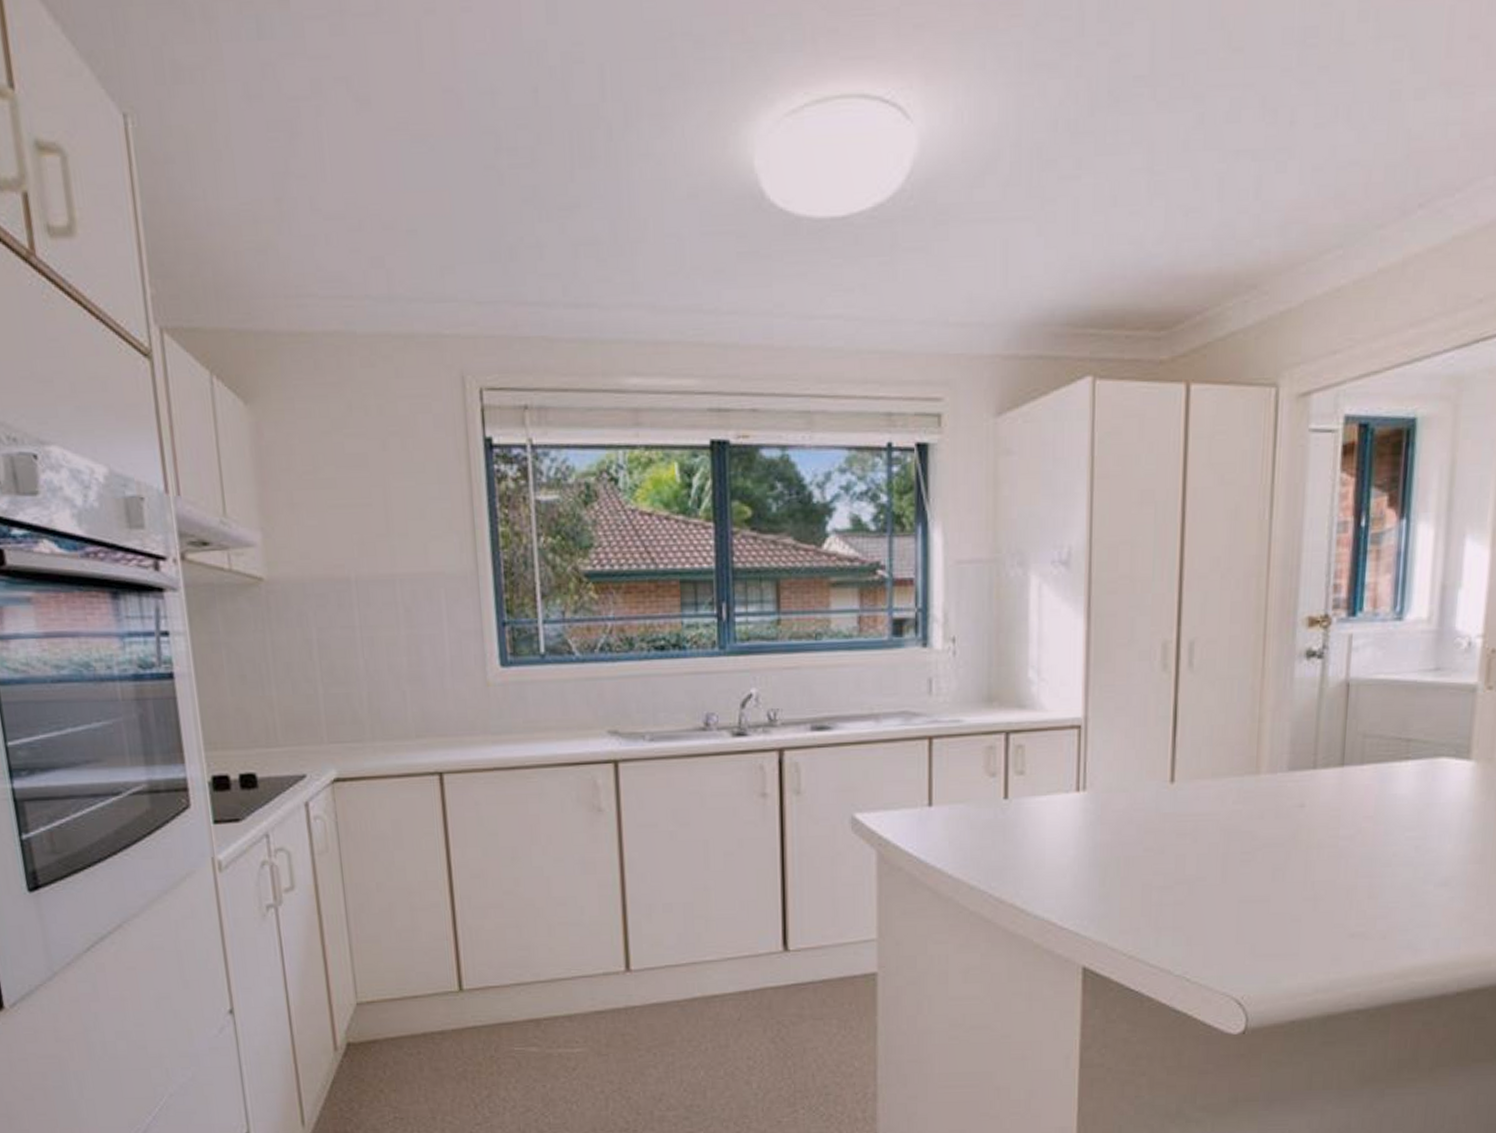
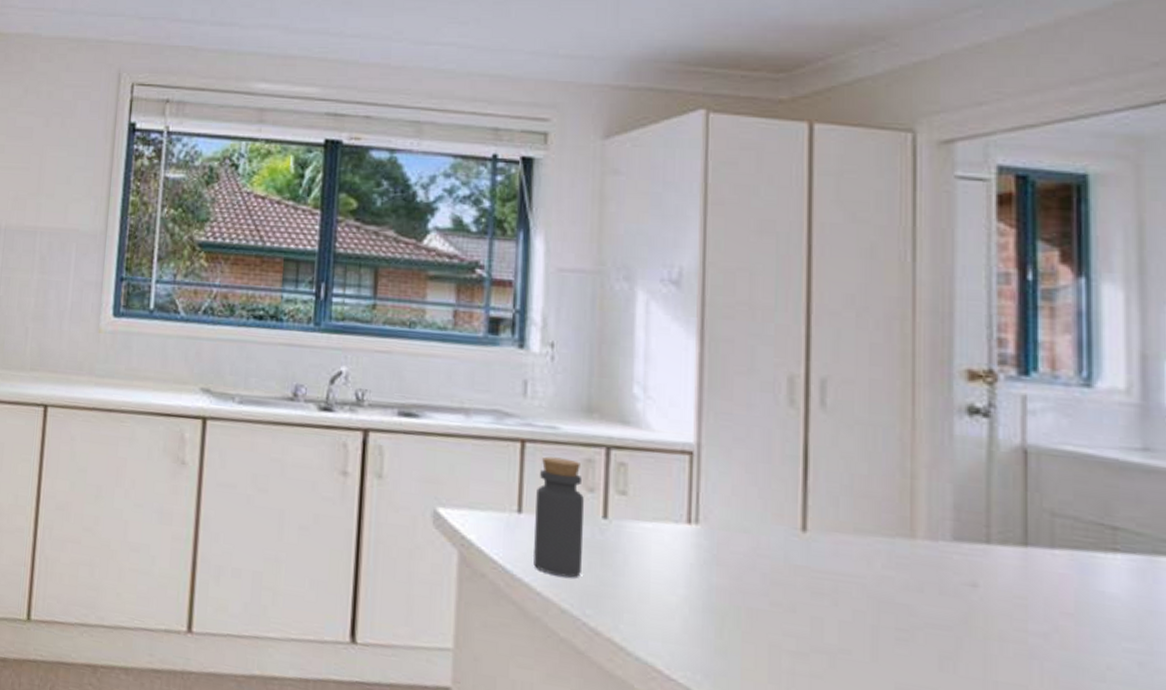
bottle: none [943,749,987,858] -> present [532,456,584,578]

